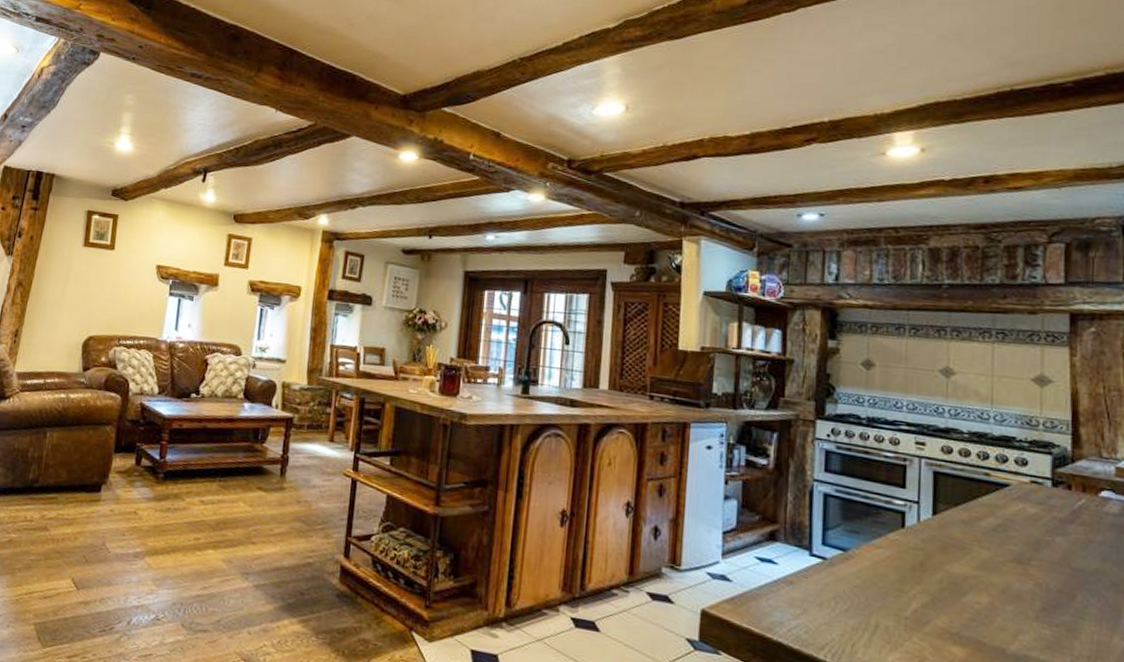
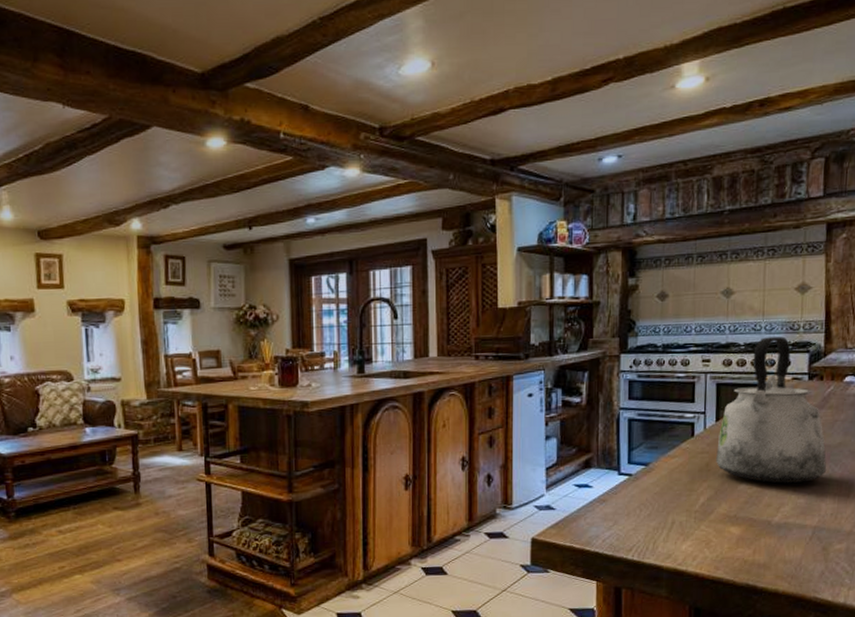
kettle: none [933,428,1080,610] -> present [716,336,827,484]

